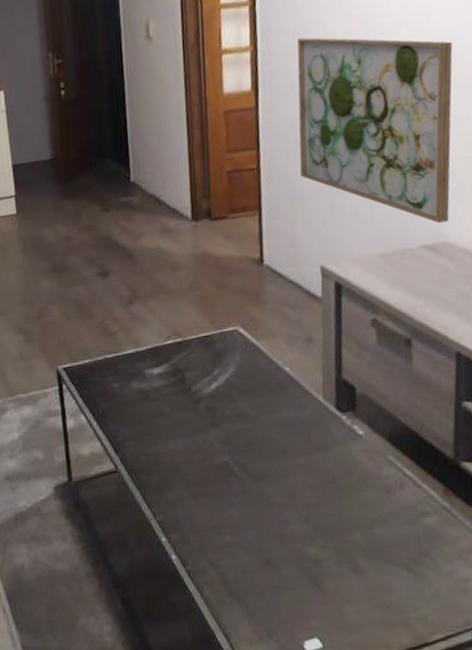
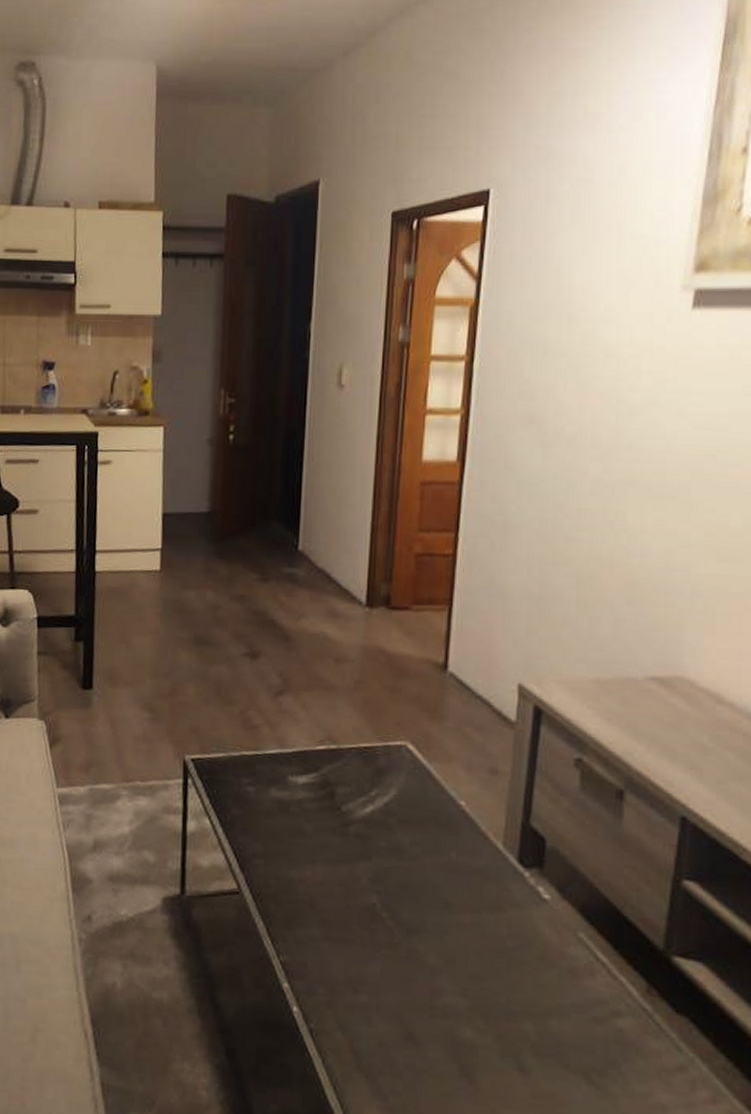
wall art: present [297,37,453,224] -> none [505,406,716,653]

